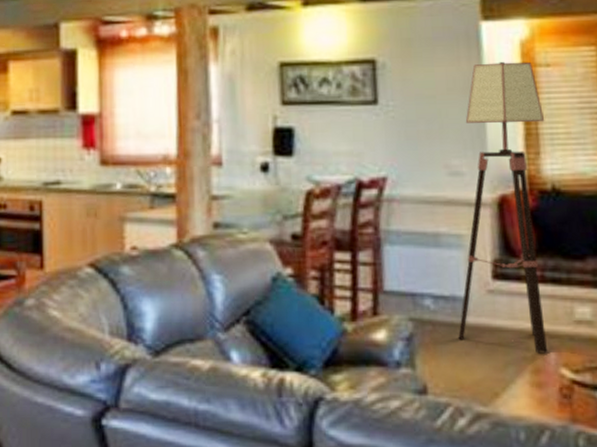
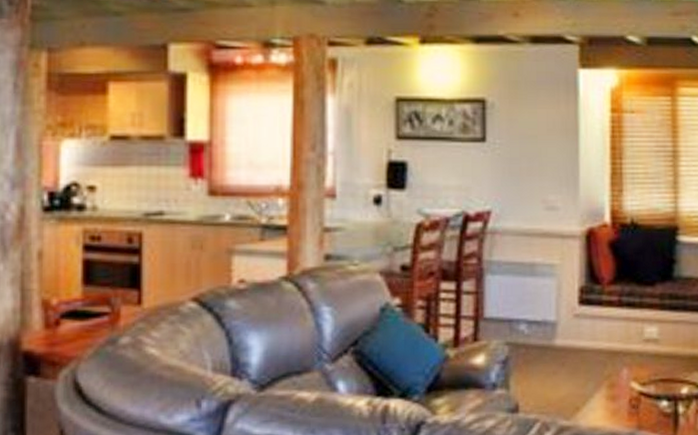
floor lamp: present [458,61,548,352] -> none [547,106,628,369]

